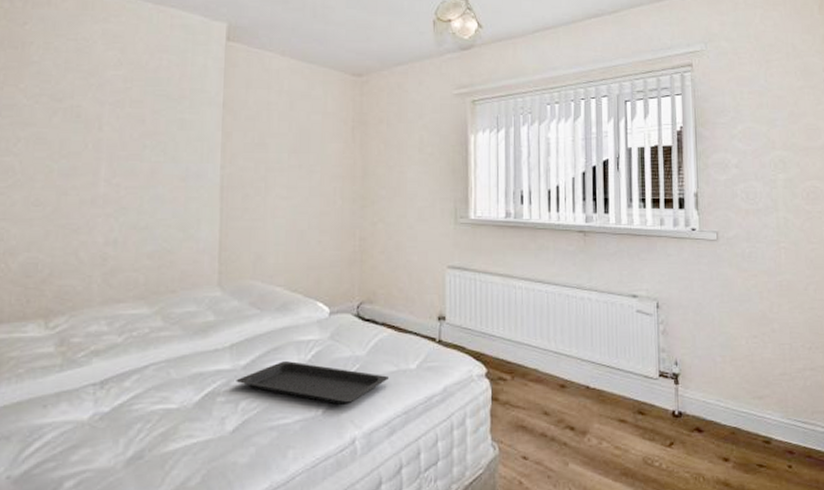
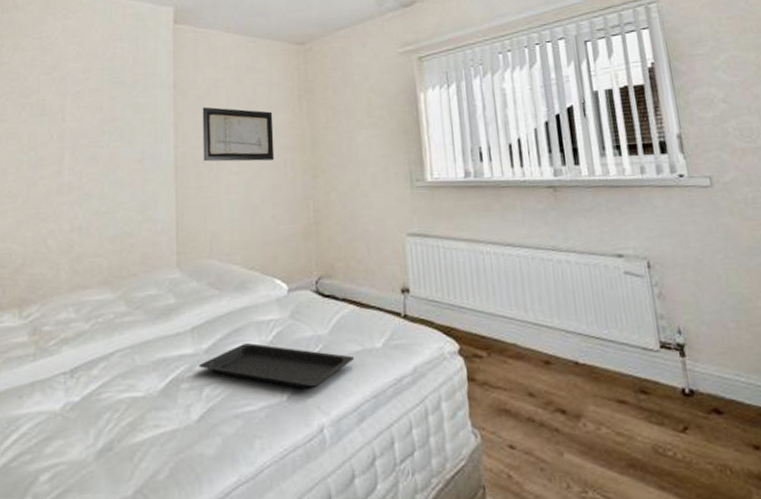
wall art: none [250,129,325,189] -> present [202,107,275,162]

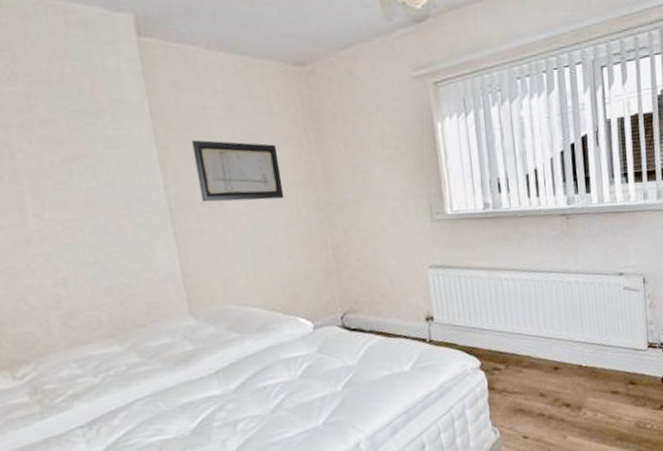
serving tray: present [199,343,354,389] -> none [229,379,384,414]

